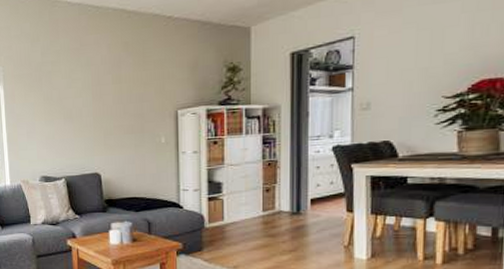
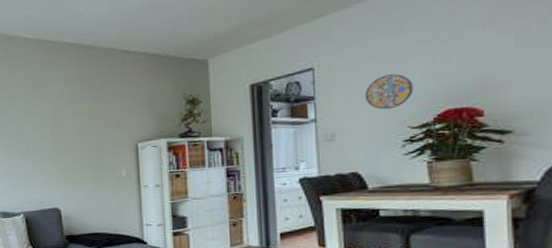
manhole cover: none [402,43,451,80] -> present [364,74,414,110]

